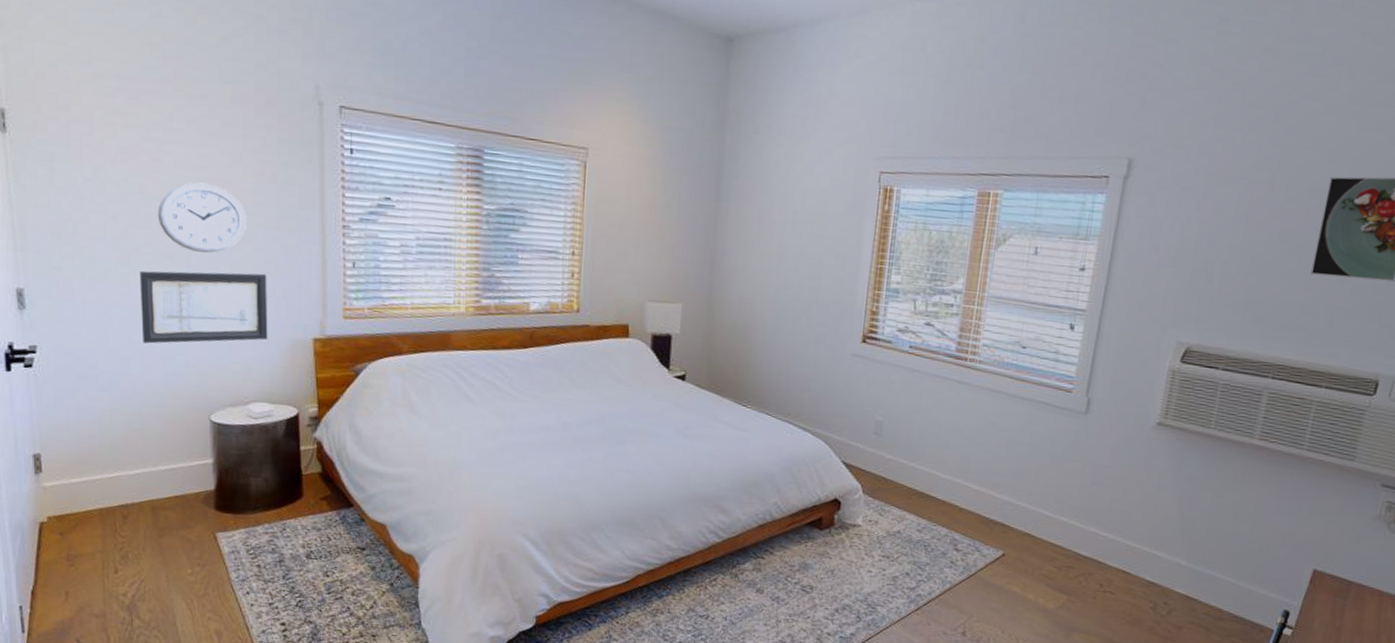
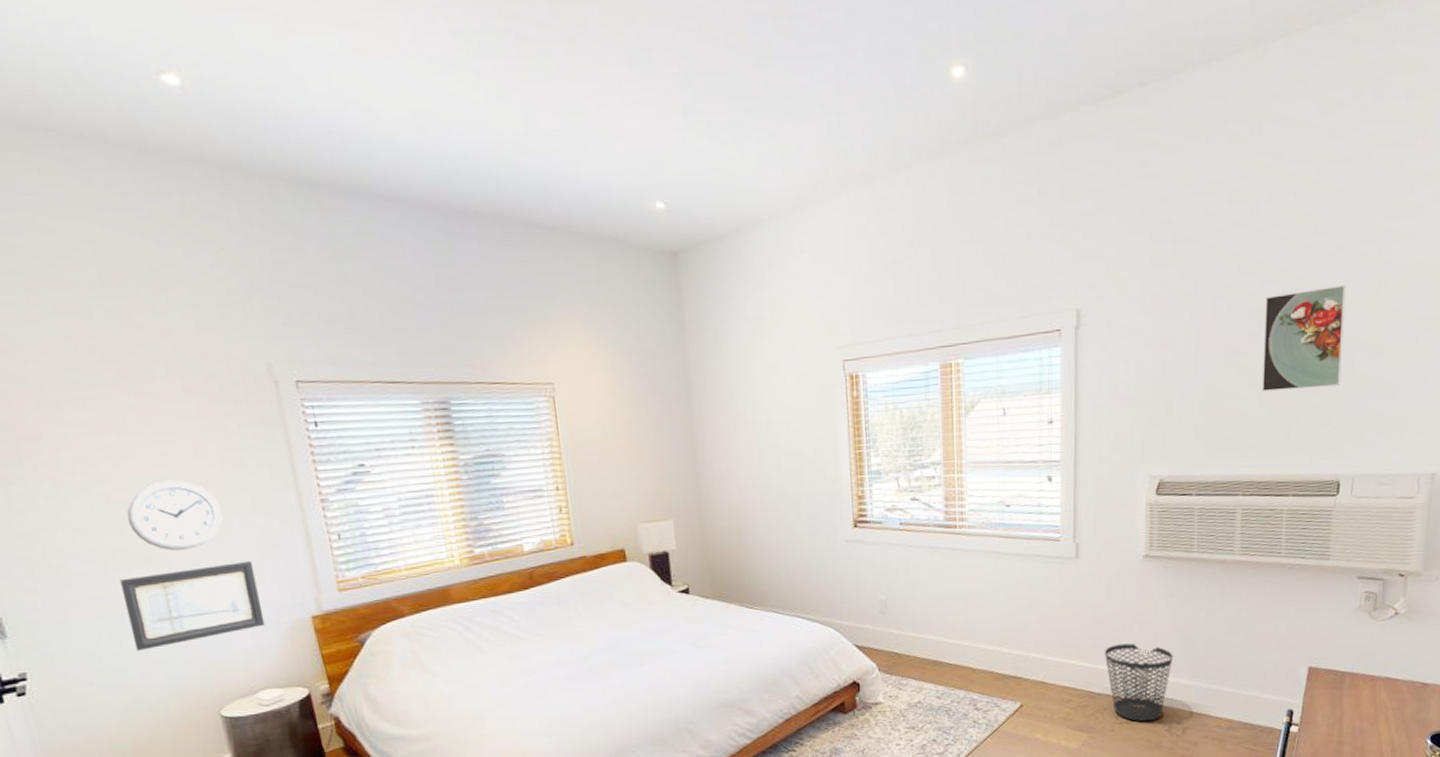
wastebasket: none [1099,509,1171,596] -> present [1105,643,1173,722]

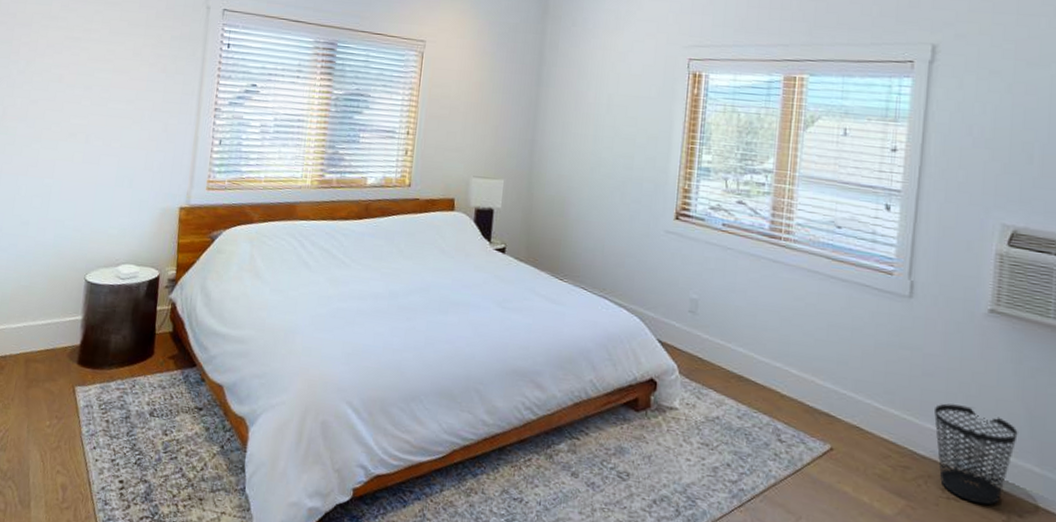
wall art: present [120,560,265,651] -> none [41,146,149,210]
wall clock: present [127,480,223,551] -> none [69,73,139,132]

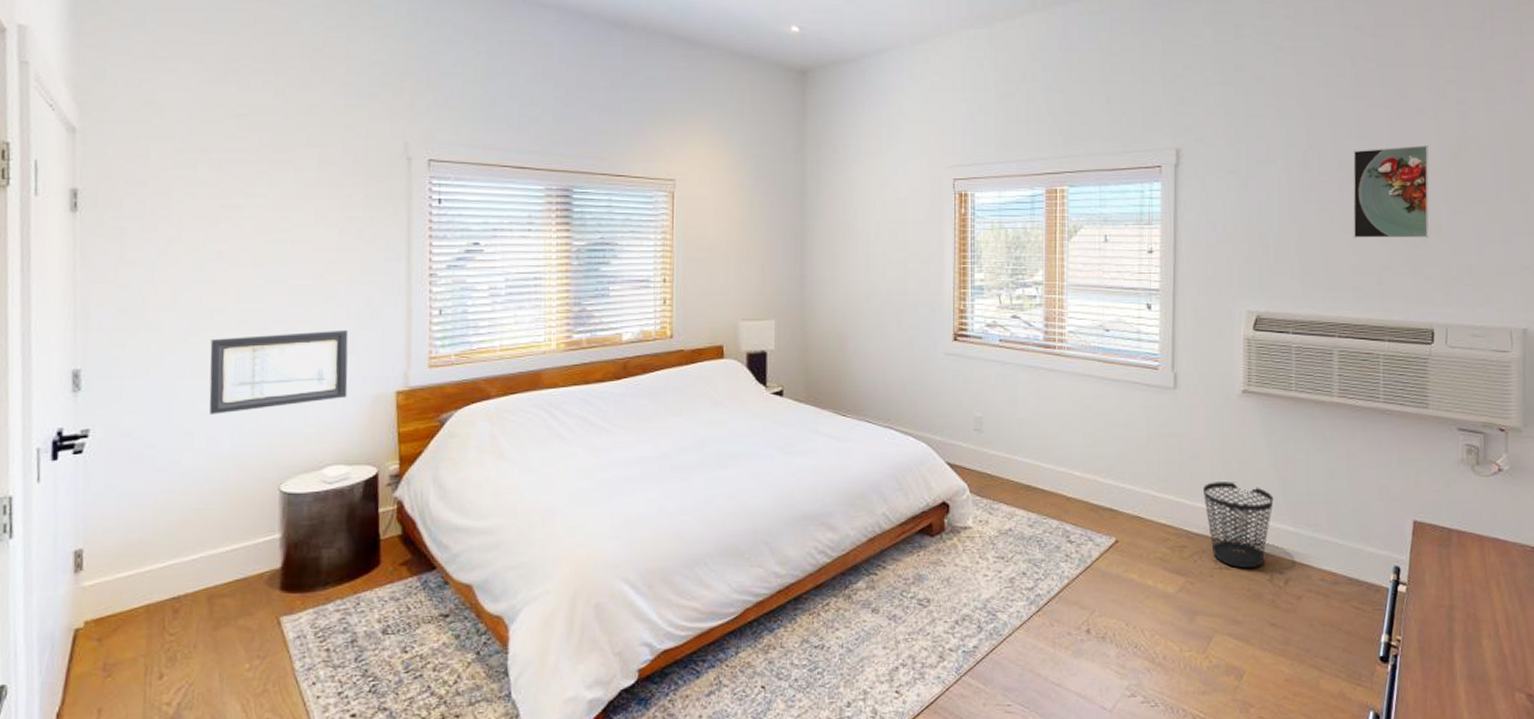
wall art: none [41,146,149,210] -> present [209,329,349,415]

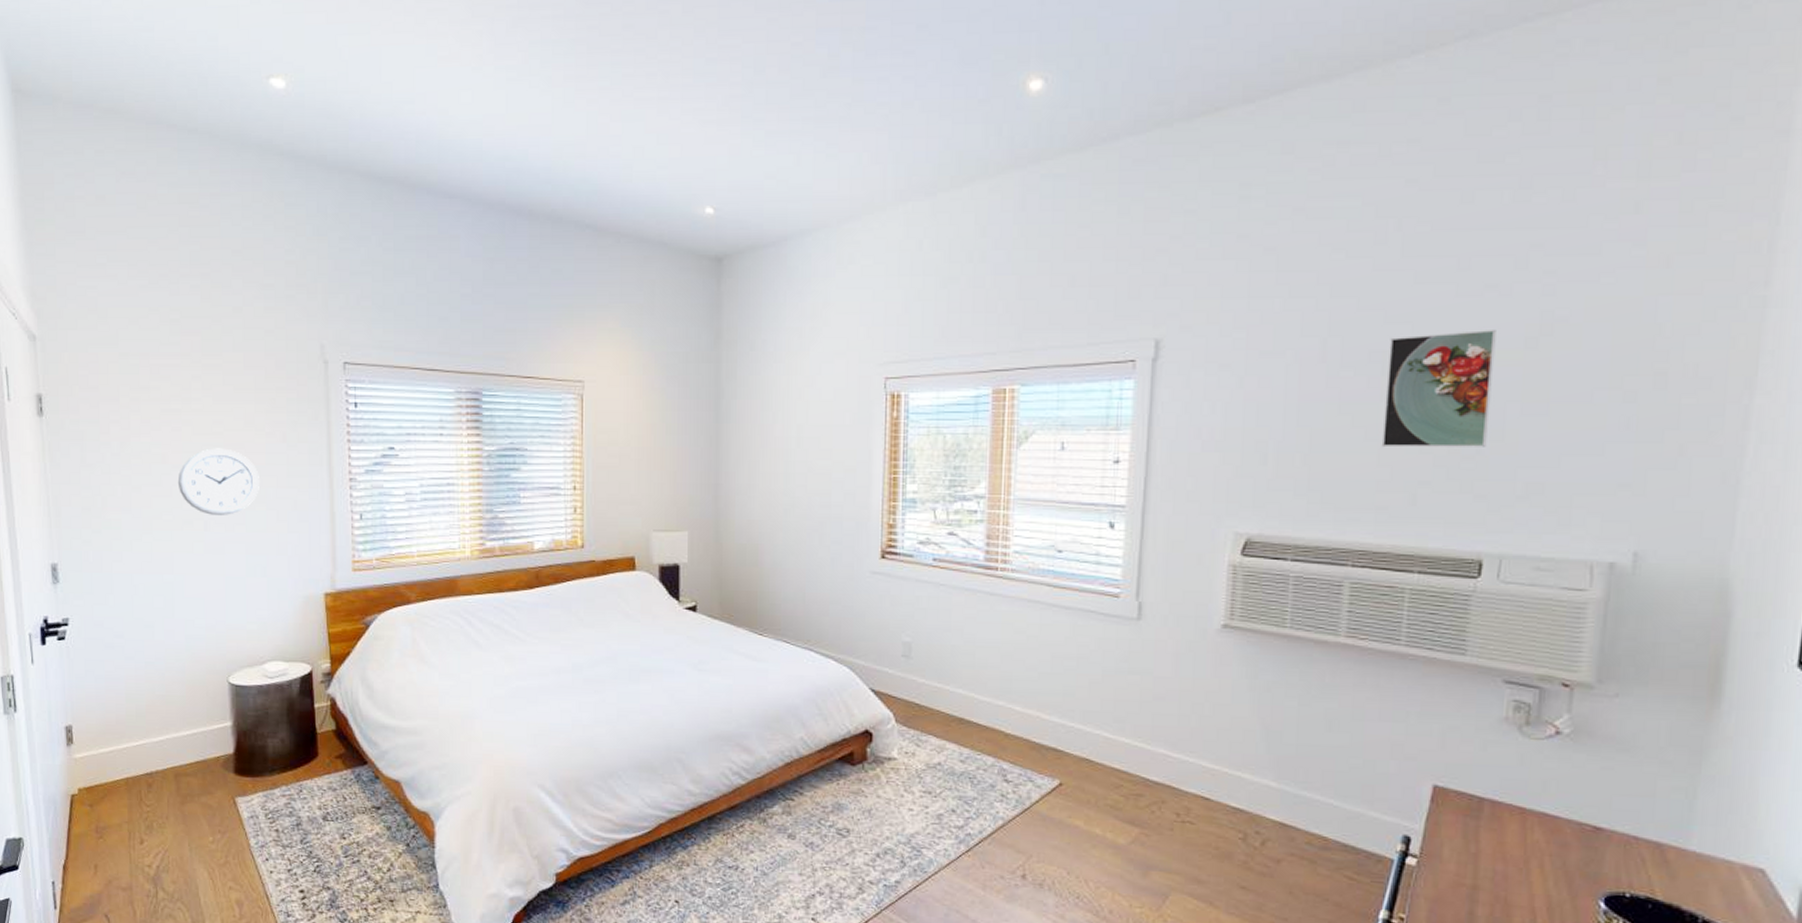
wall art: present [209,329,349,415] -> none [162,532,282,609]
wall clock: none [234,244,329,313] -> present [177,448,259,515]
wastebasket: present [1203,482,1274,569] -> none [1167,726,1254,825]

